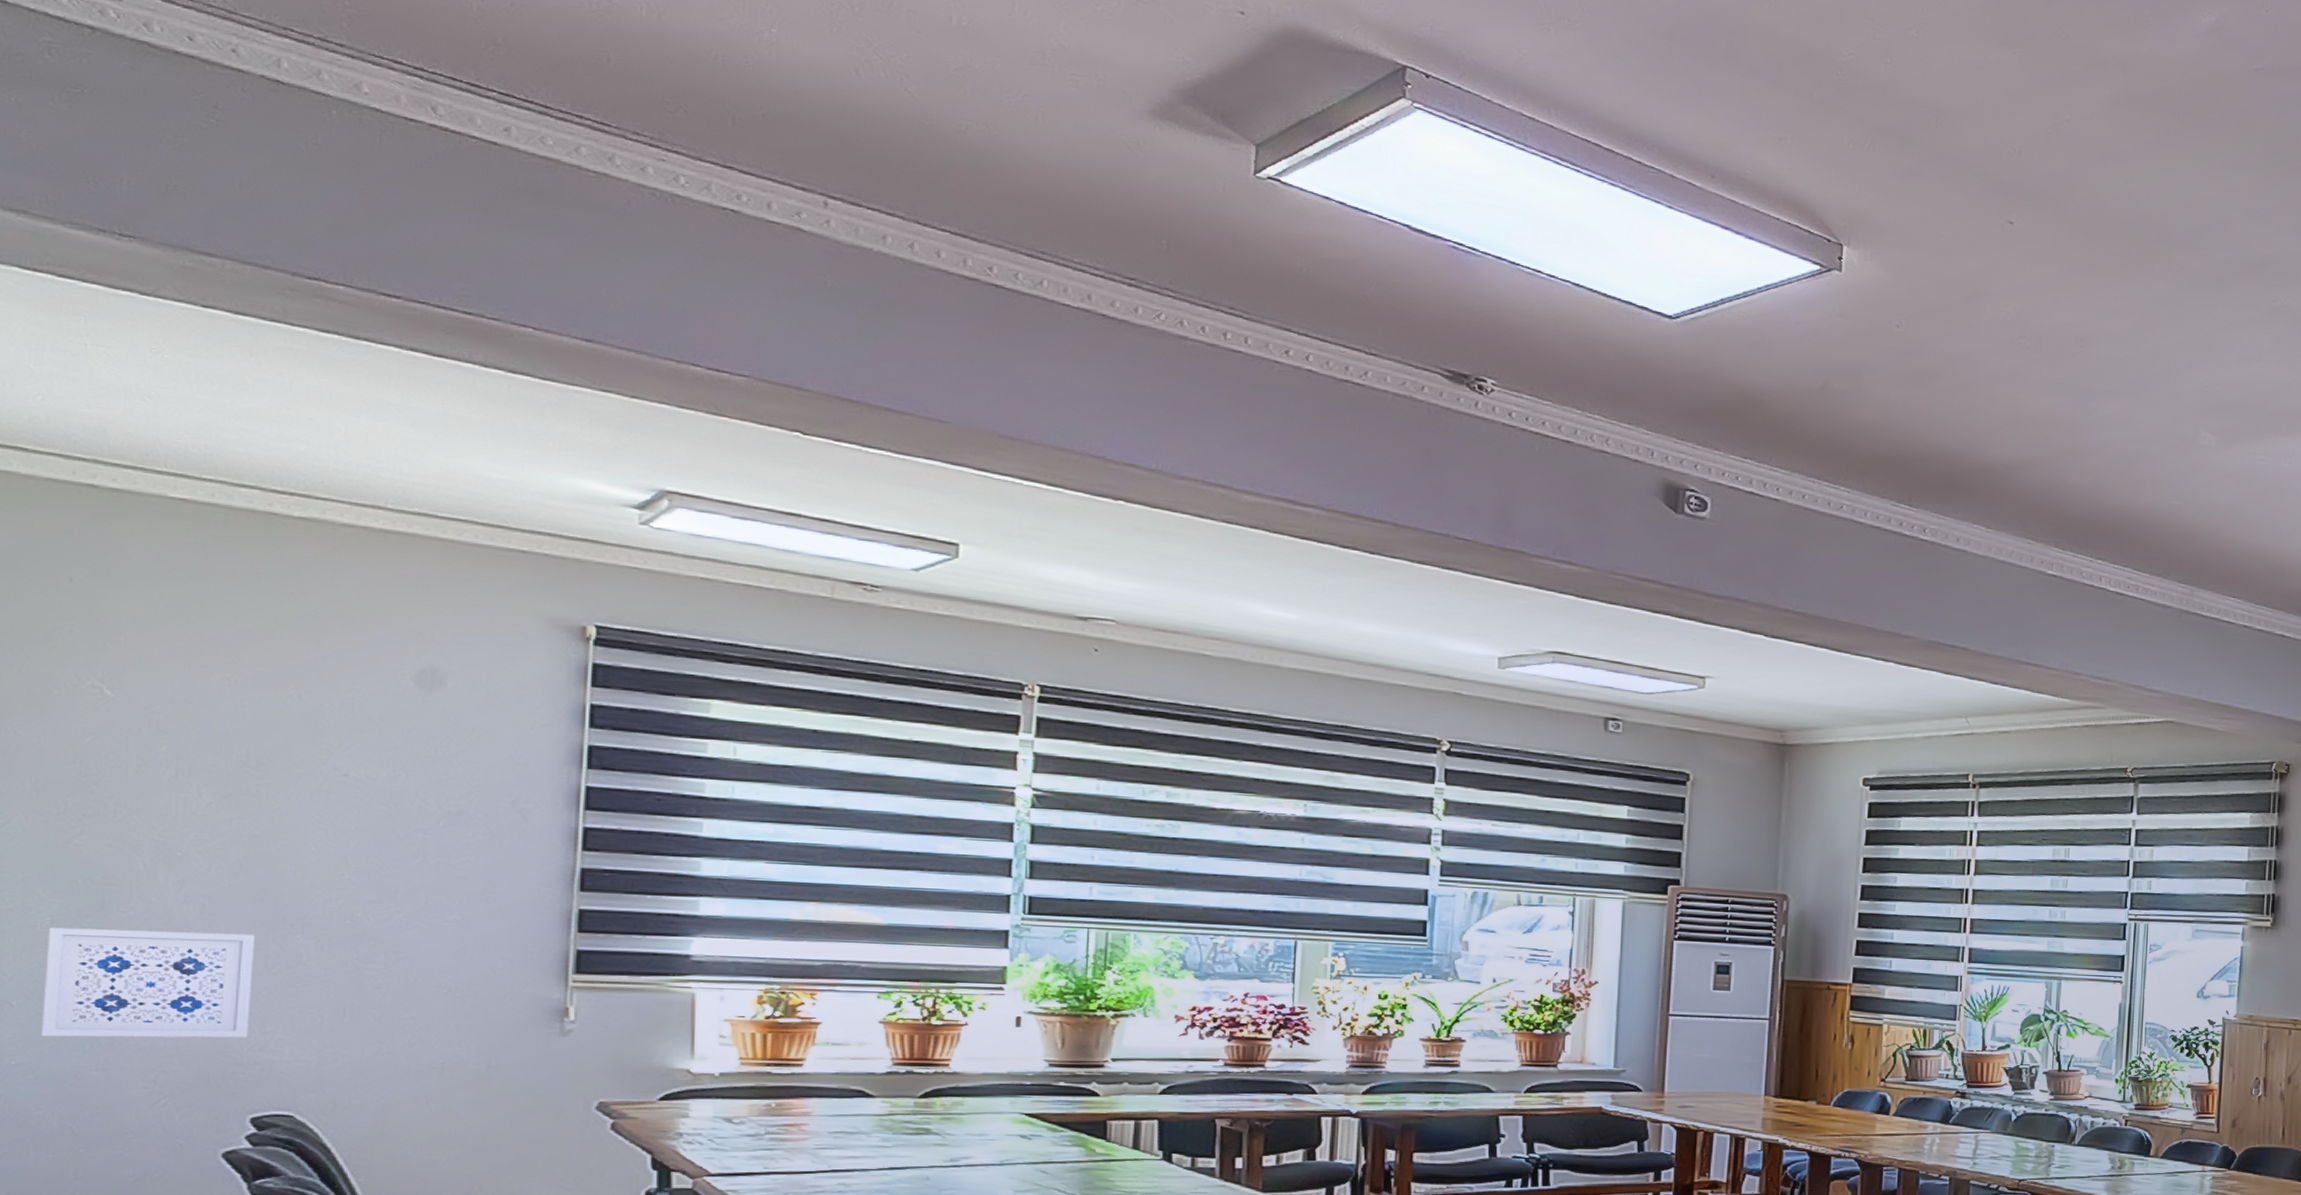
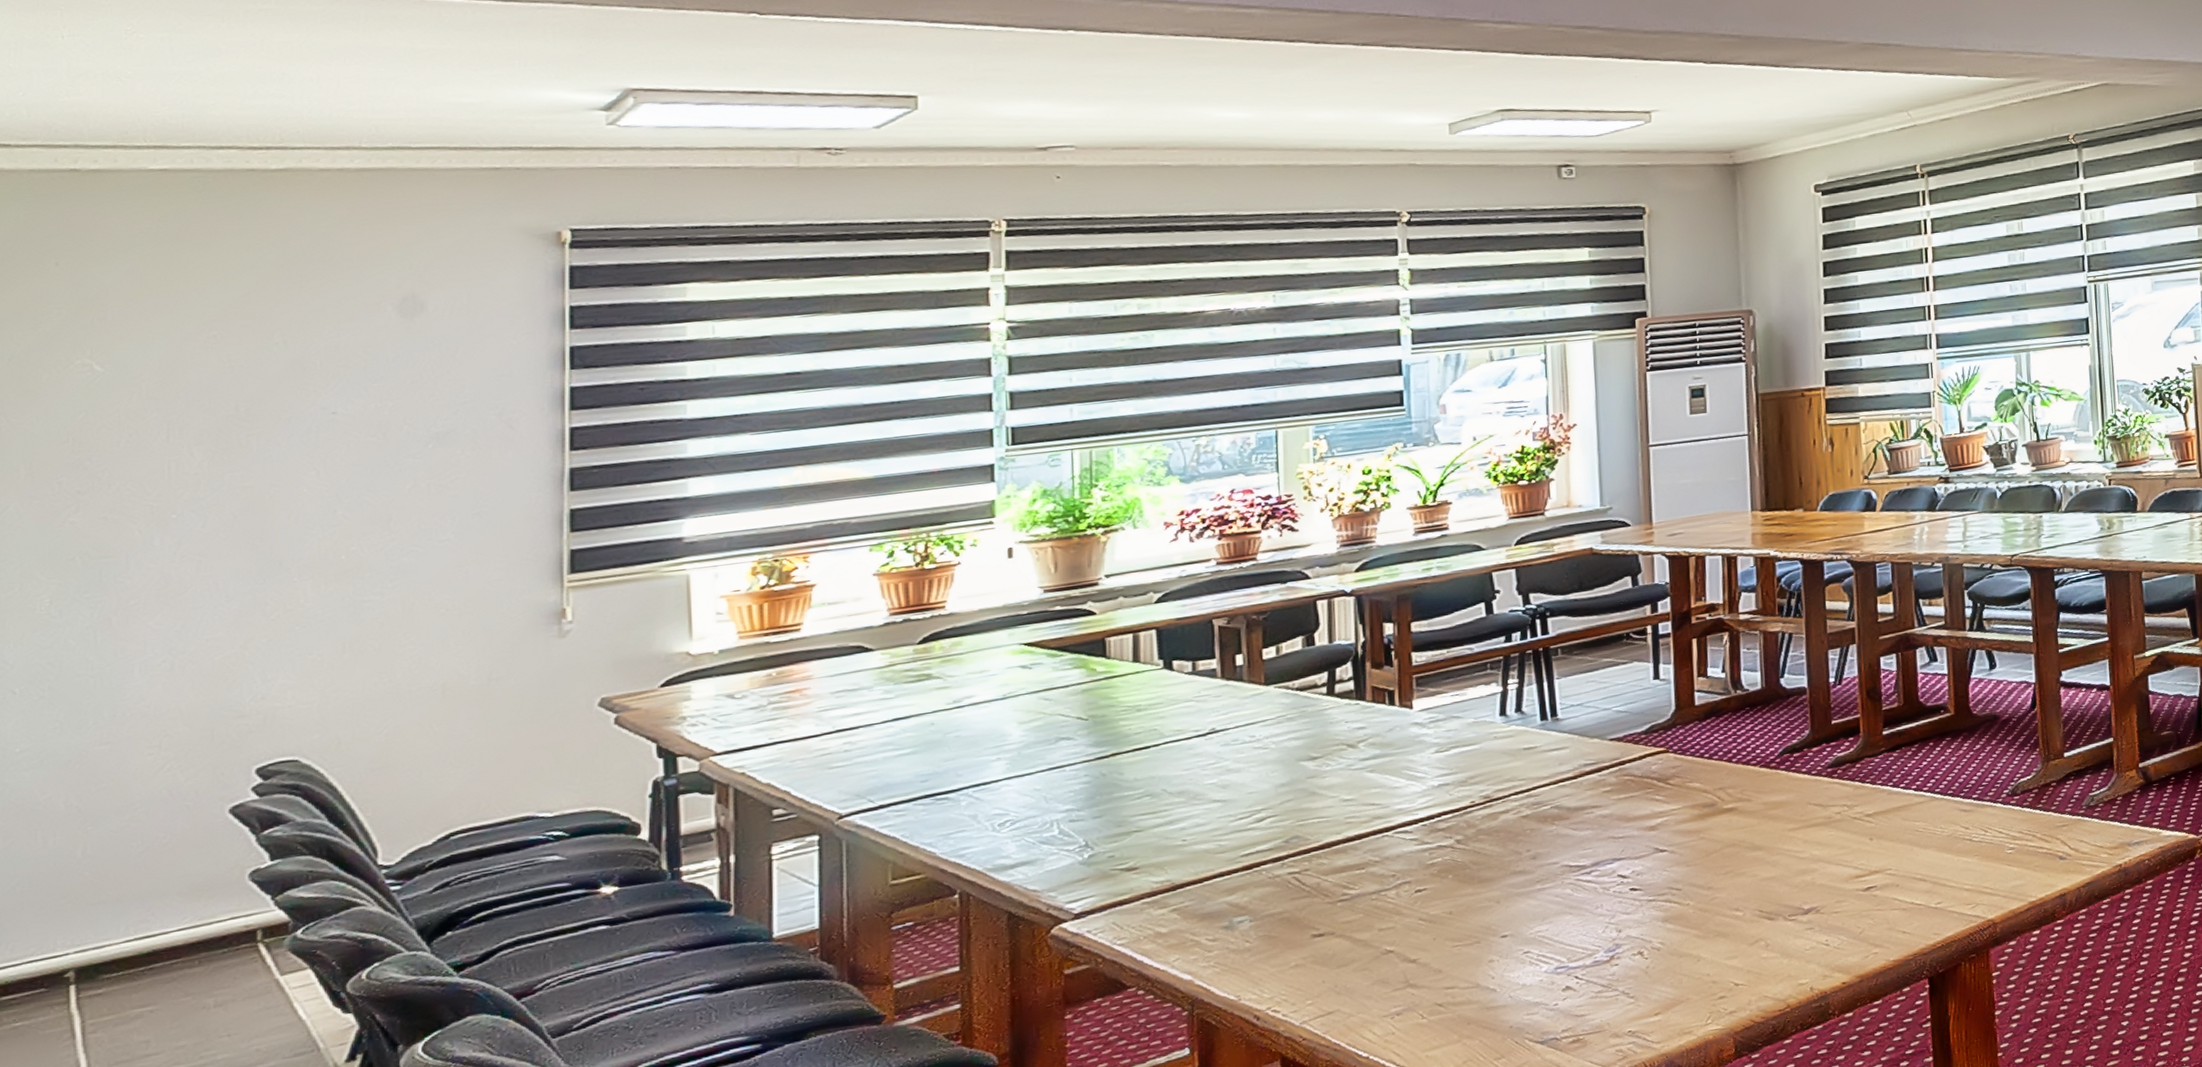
wall art: present [40,927,256,1038] -> none [43,584,253,719]

